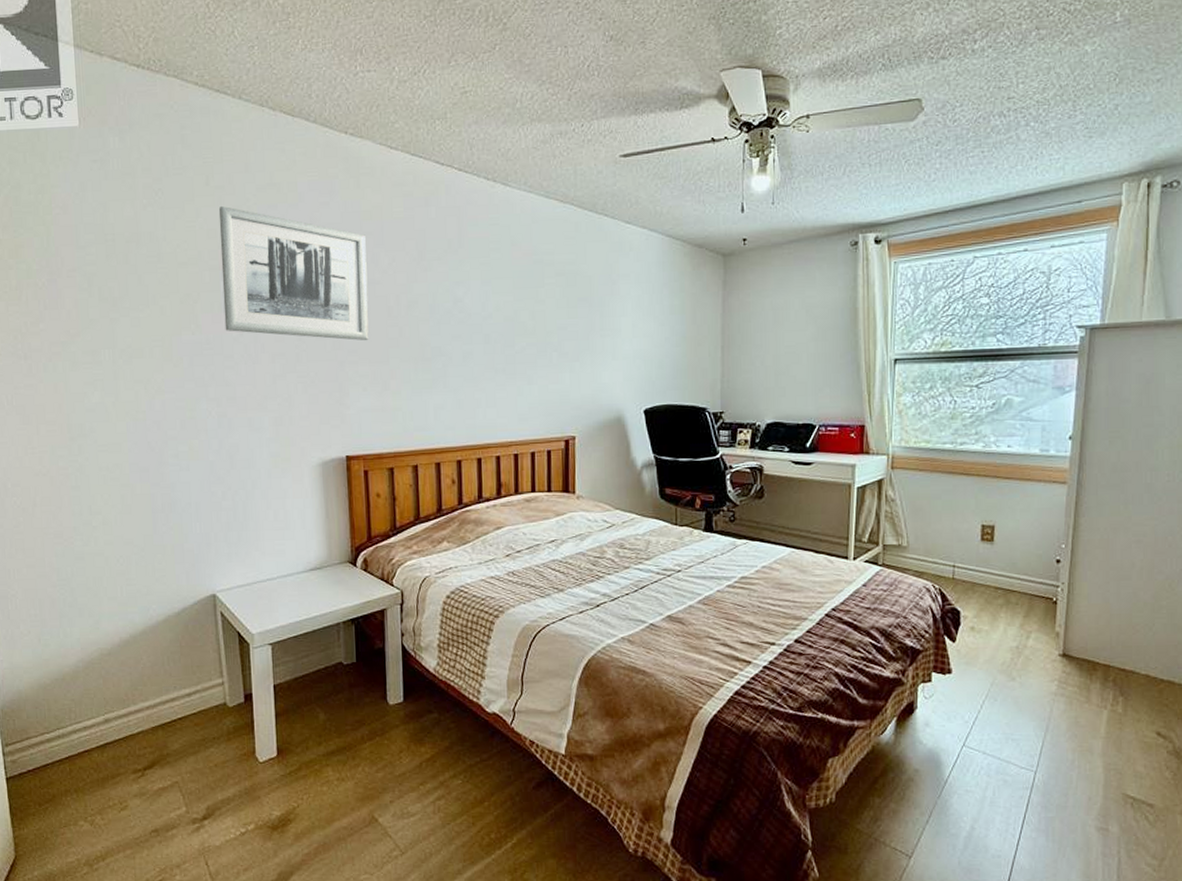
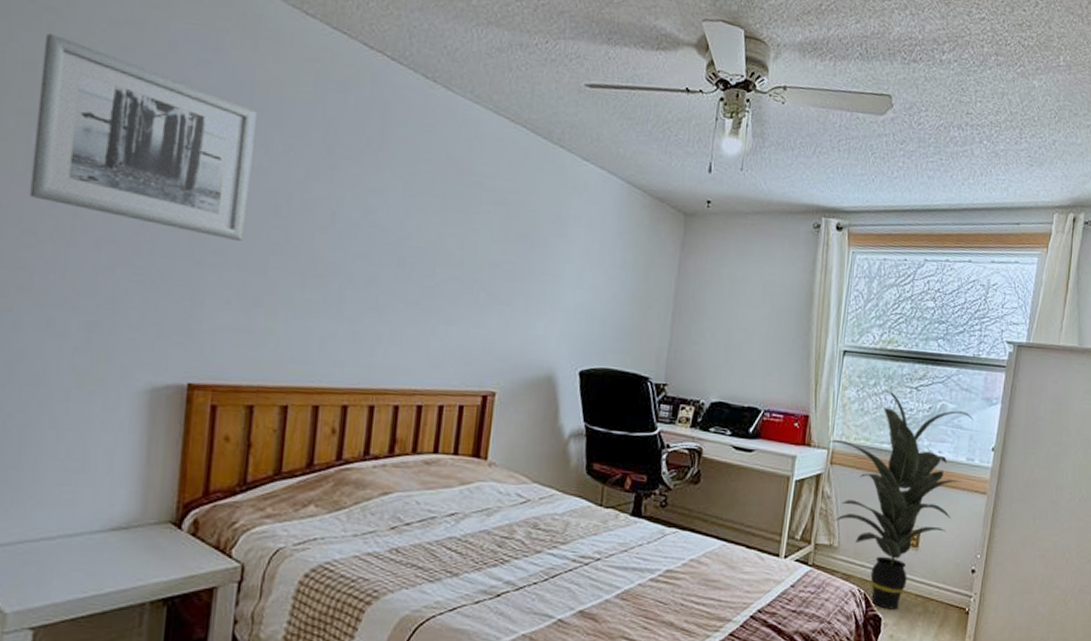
indoor plant: none [888,391,1045,603] -> present [829,389,974,609]

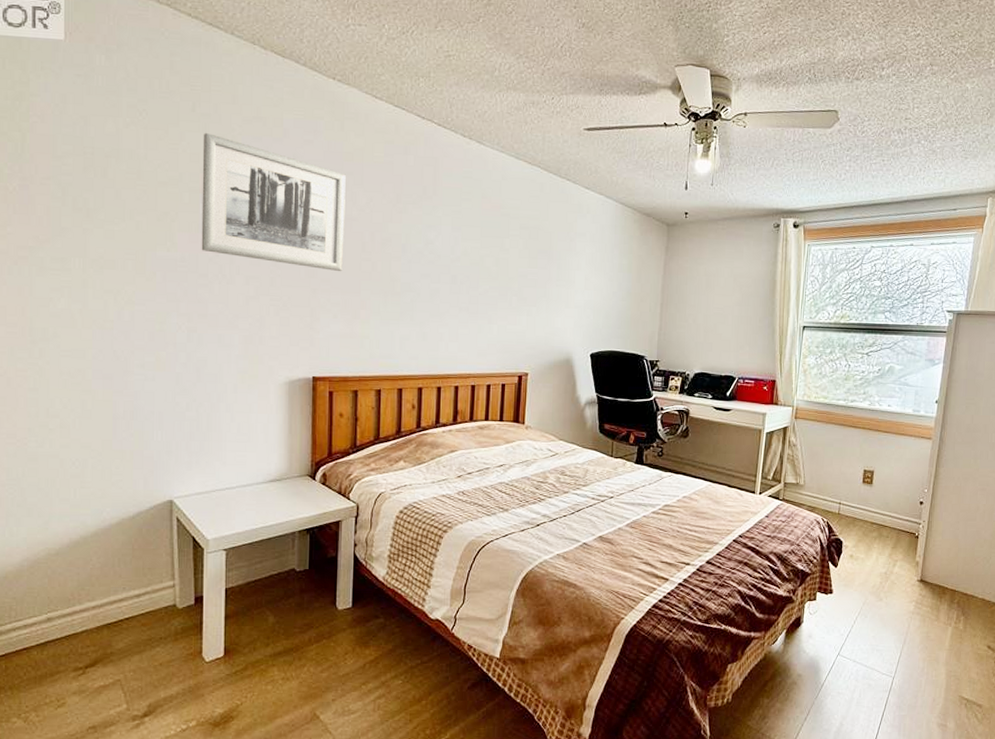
indoor plant: present [829,389,974,609] -> none [794,356,919,534]

